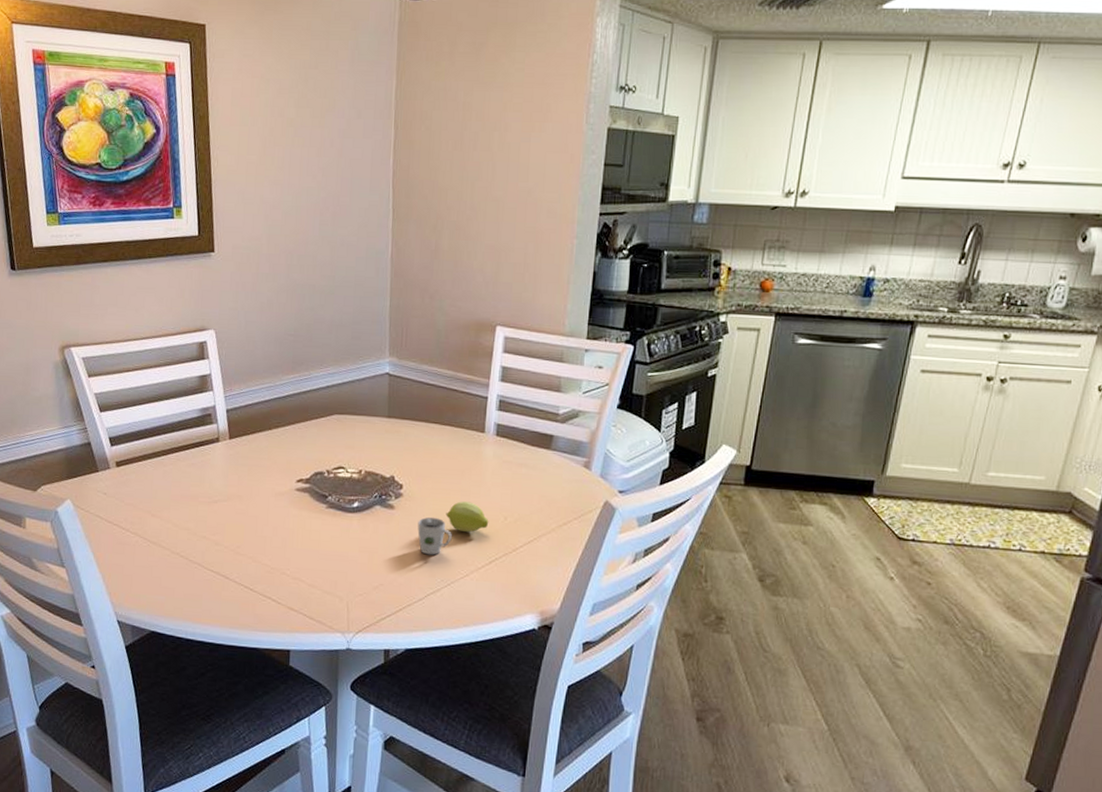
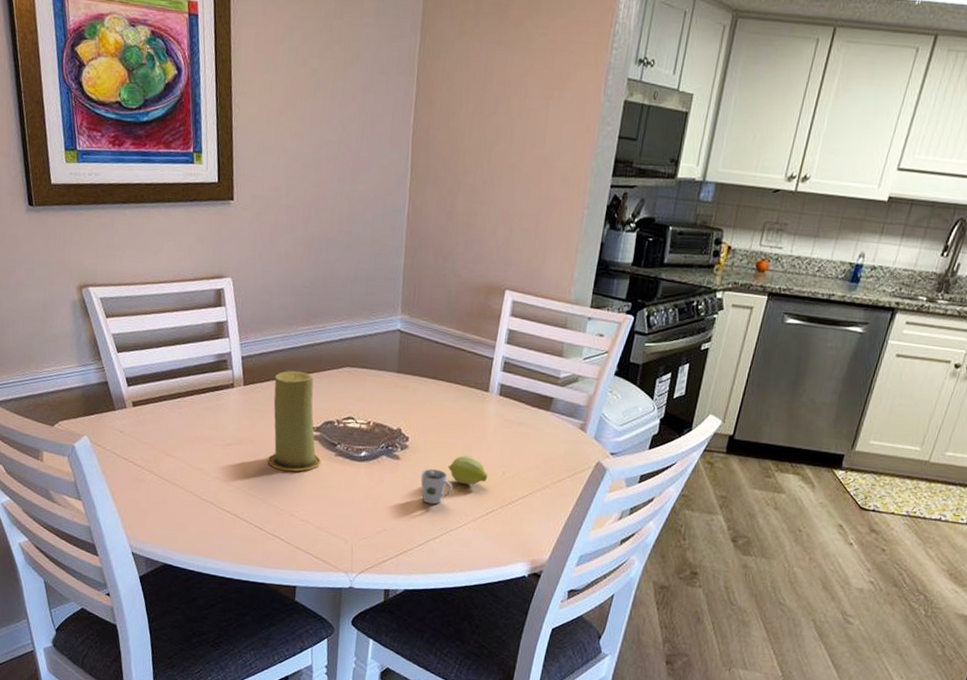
candle: none [257,421,312,527] -> present [268,370,321,472]

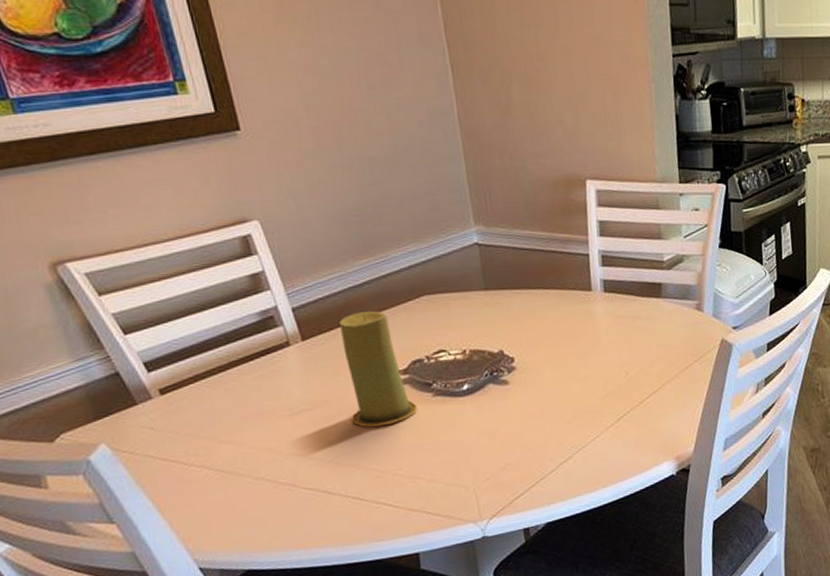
cup: present [420,469,453,505] -> none [537,385,576,425]
fruit: present [448,455,488,485] -> none [565,363,611,395]

